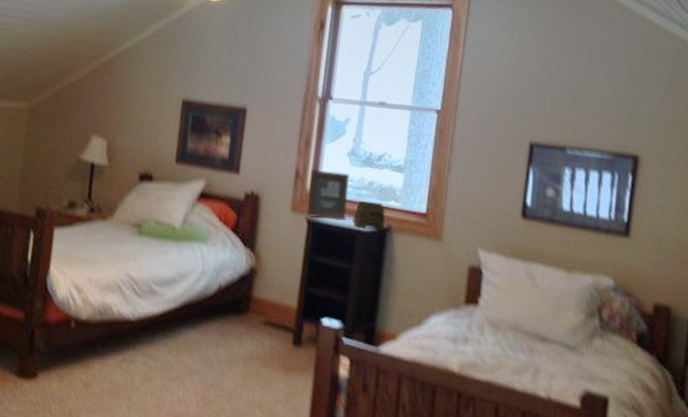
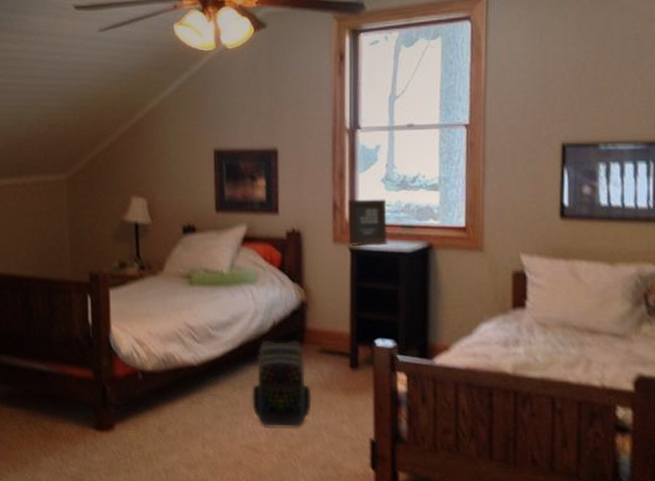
backpack: none [185,303,250,400] -> present [251,340,312,426]
decorative box: present [353,201,386,231] -> none [394,223,426,250]

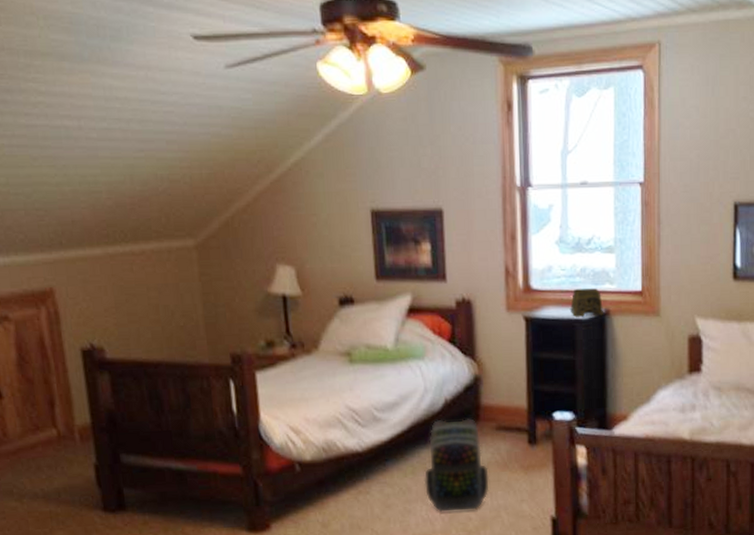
picture frame: present [348,199,387,245] -> none [521,263,563,313]
decorative box: none [394,223,426,250] -> present [570,288,603,317]

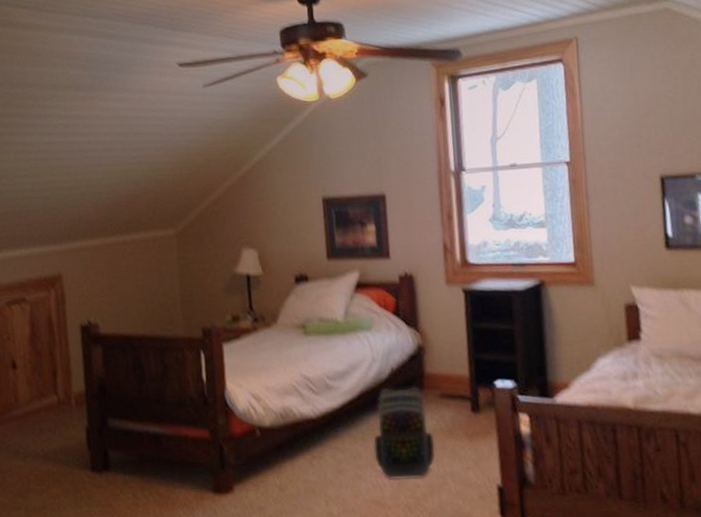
decorative box: present [570,288,603,317] -> none [506,261,539,289]

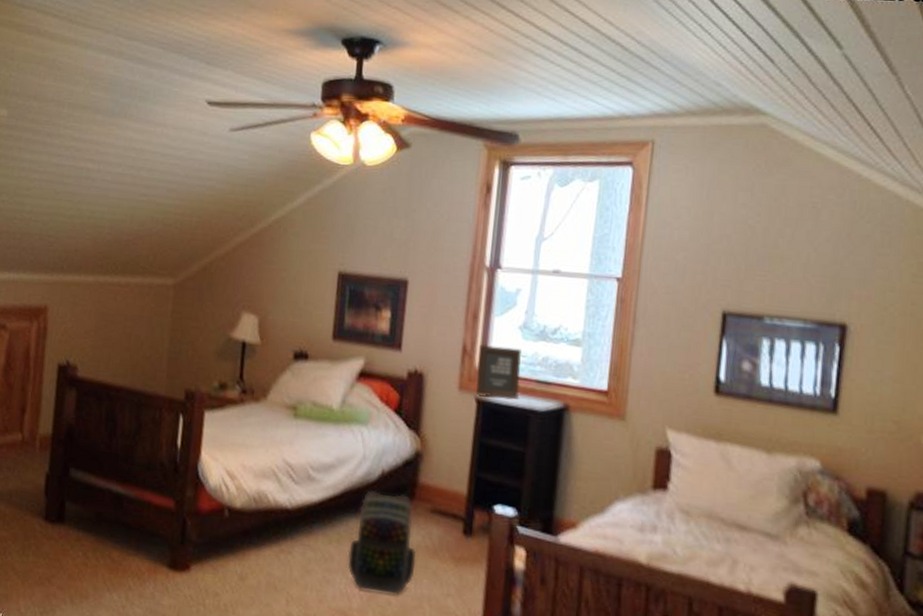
picture frame: none [458,238,499,286] -> present [476,344,521,399]

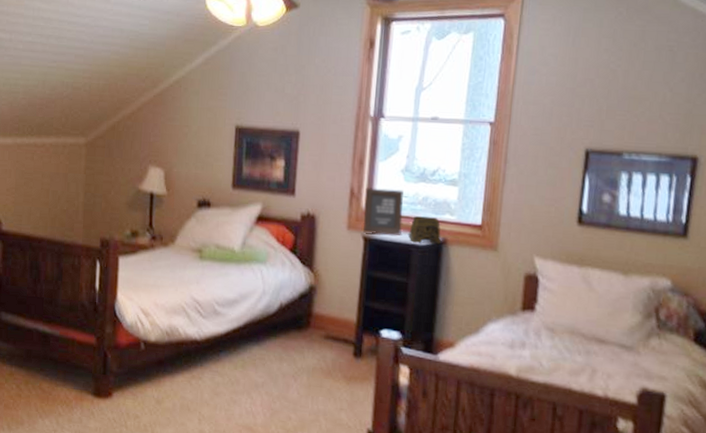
backpack: present [347,490,417,593] -> none [251,321,313,410]
decorative box: none [526,378,563,411] -> present [408,216,441,244]

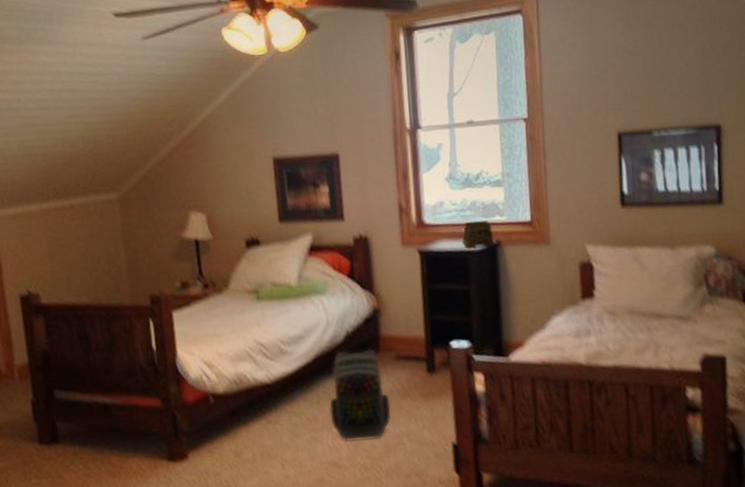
backpack: none [251,321,313,410] -> present [328,349,392,440]
picture frame: present [363,187,404,235] -> none [413,198,455,247]

